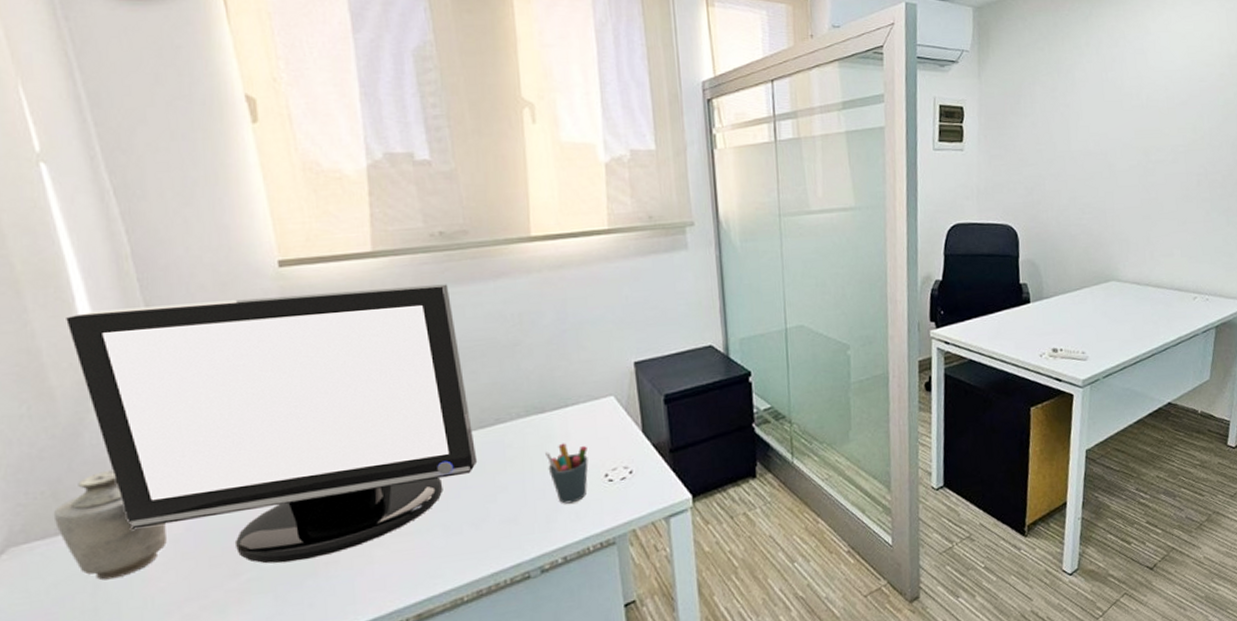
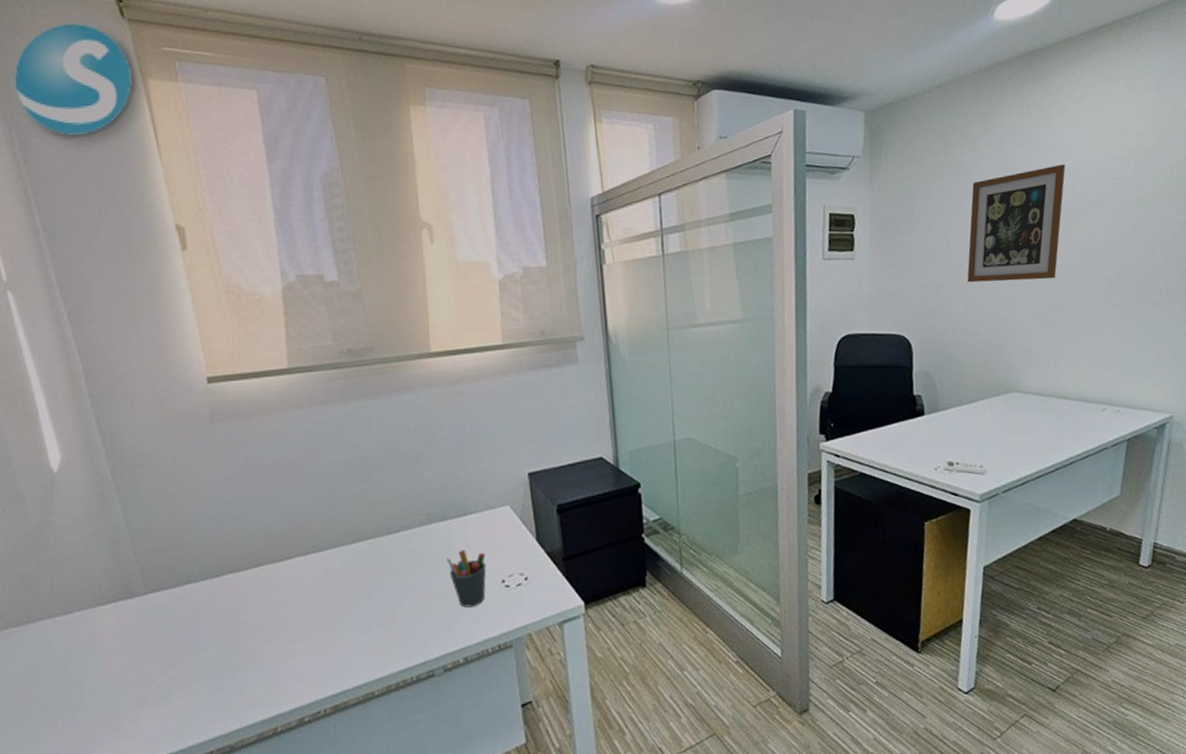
vase: present [53,469,167,580] -> none [26,566,119,664]
monitor: present [66,284,478,564] -> none [32,398,385,655]
wall art: none [1069,65,1159,176] -> present [967,164,1066,283]

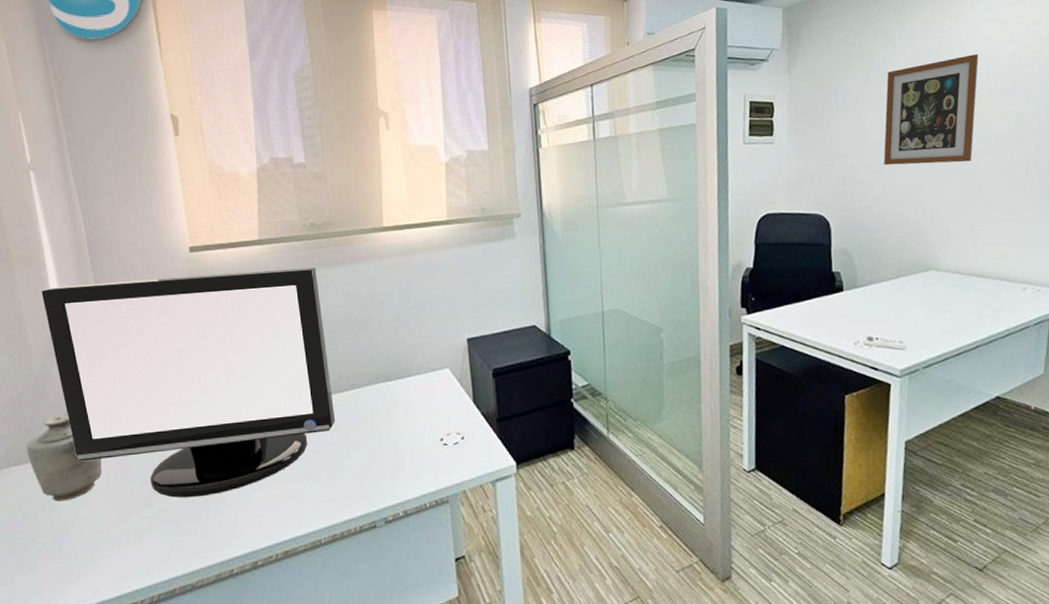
vase: none [26,566,119,664] -> present [26,412,102,502]
monitor: none [32,398,385,655] -> present [41,267,336,498]
pen holder: present [447,550,487,608] -> none [391,408,427,463]

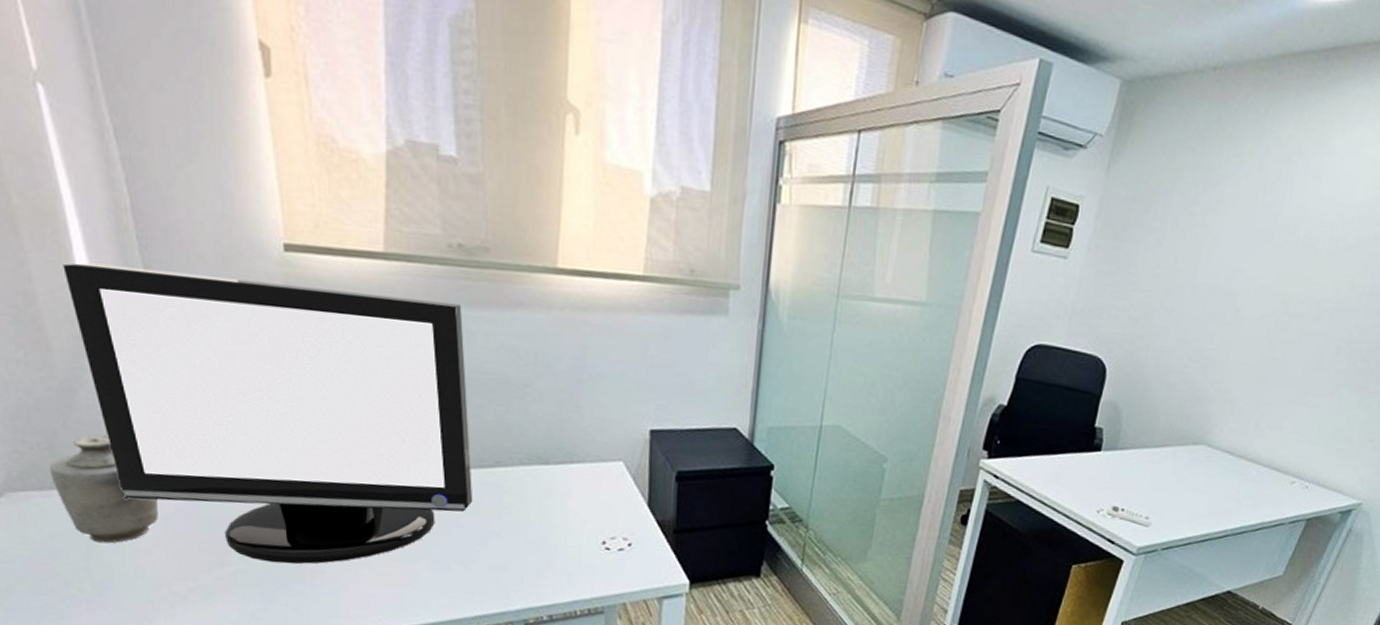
wall art: present [883,54,979,166] -> none [1186,194,1332,327]

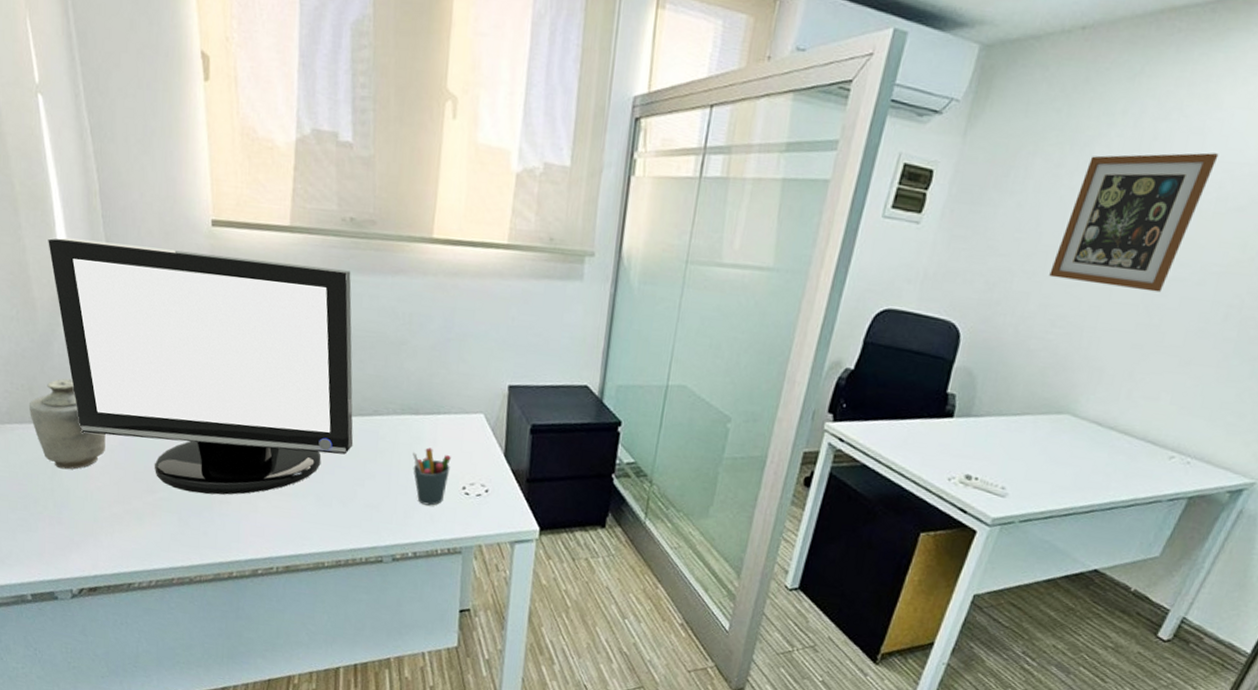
pen holder: none [544,500,588,564] -> present [413,447,451,506]
wall art: none [1186,194,1332,327] -> present [1049,152,1219,293]

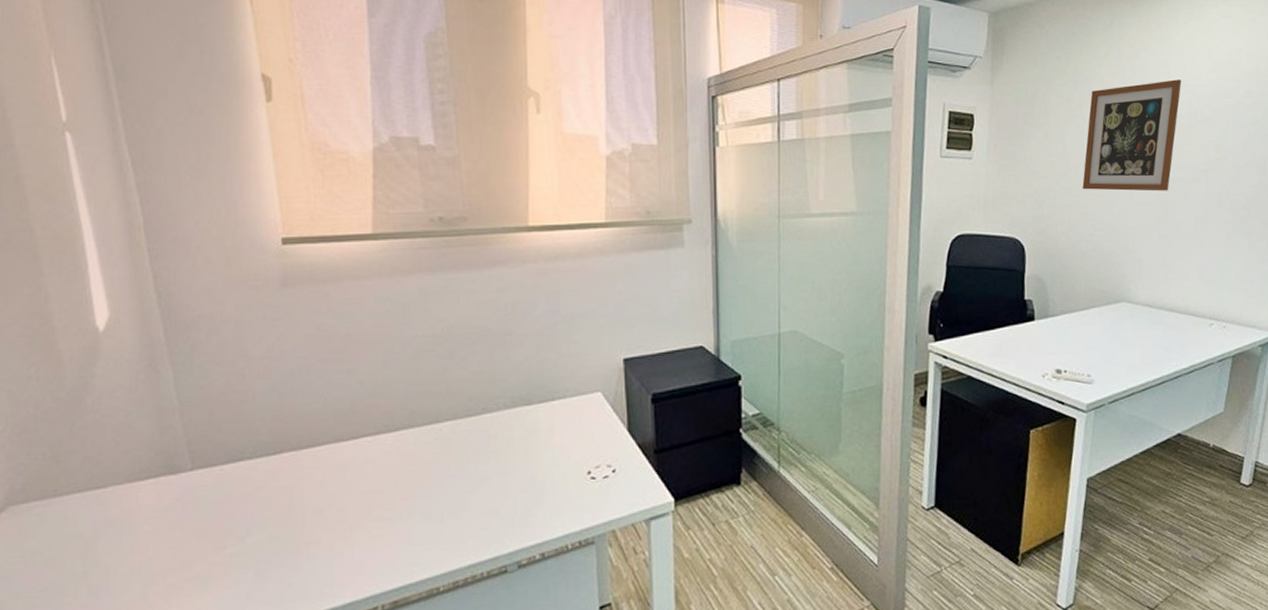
vase: present [28,378,106,470] -> none [52,435,157,545]
monitor: present [48,237,354,495] -> none [78,270,462,540]
pen holder: present [413,447,451,506] -> none [530,437,572,499]

